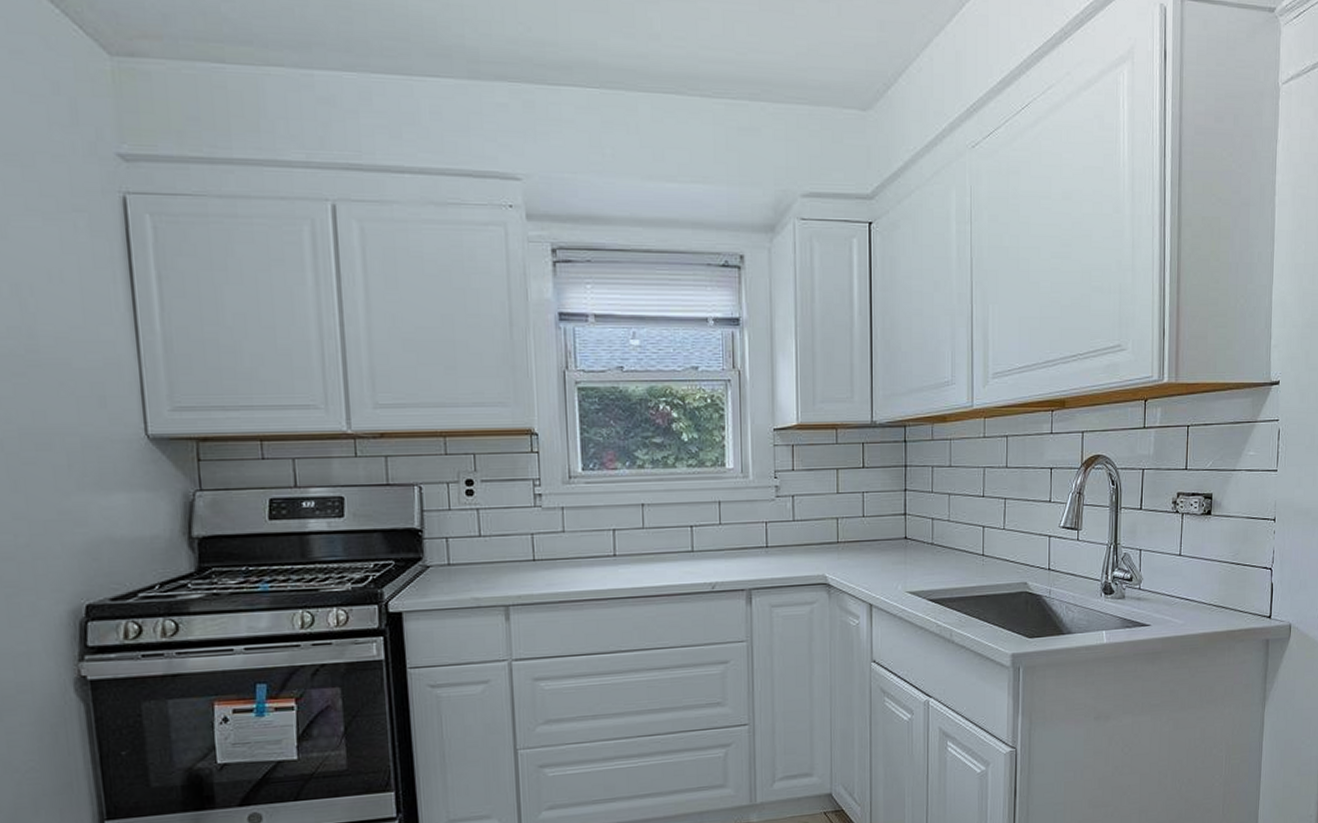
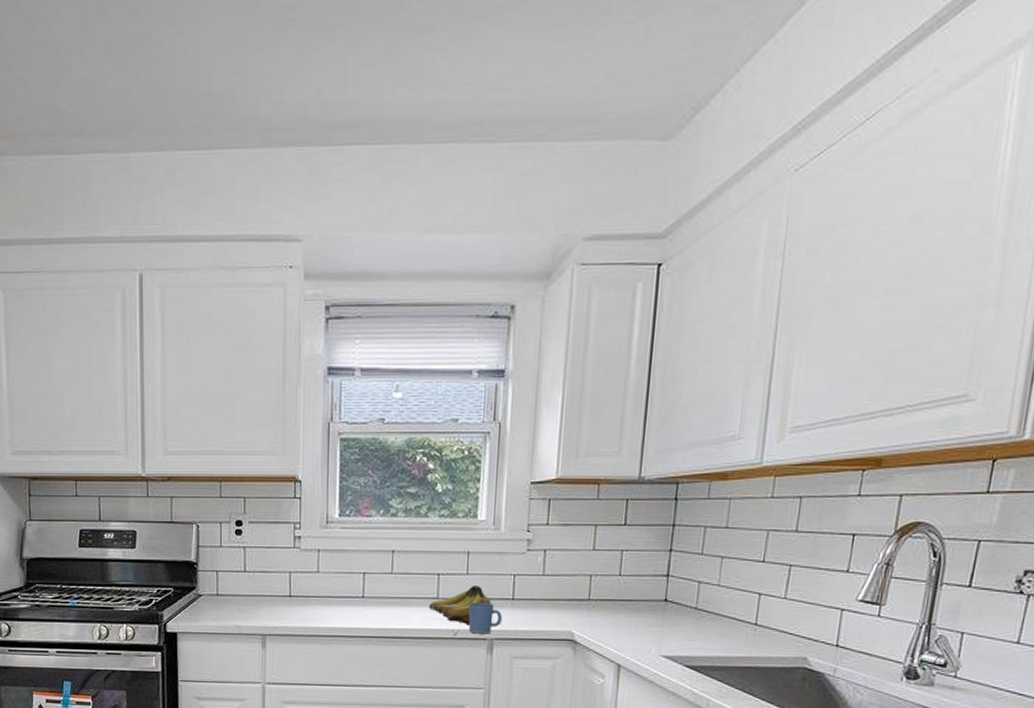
fruit: none [684,534,746,577] -> present [428,585,491,625]
mug: none [724,552,758,586] -> present [468,602,502,634]

